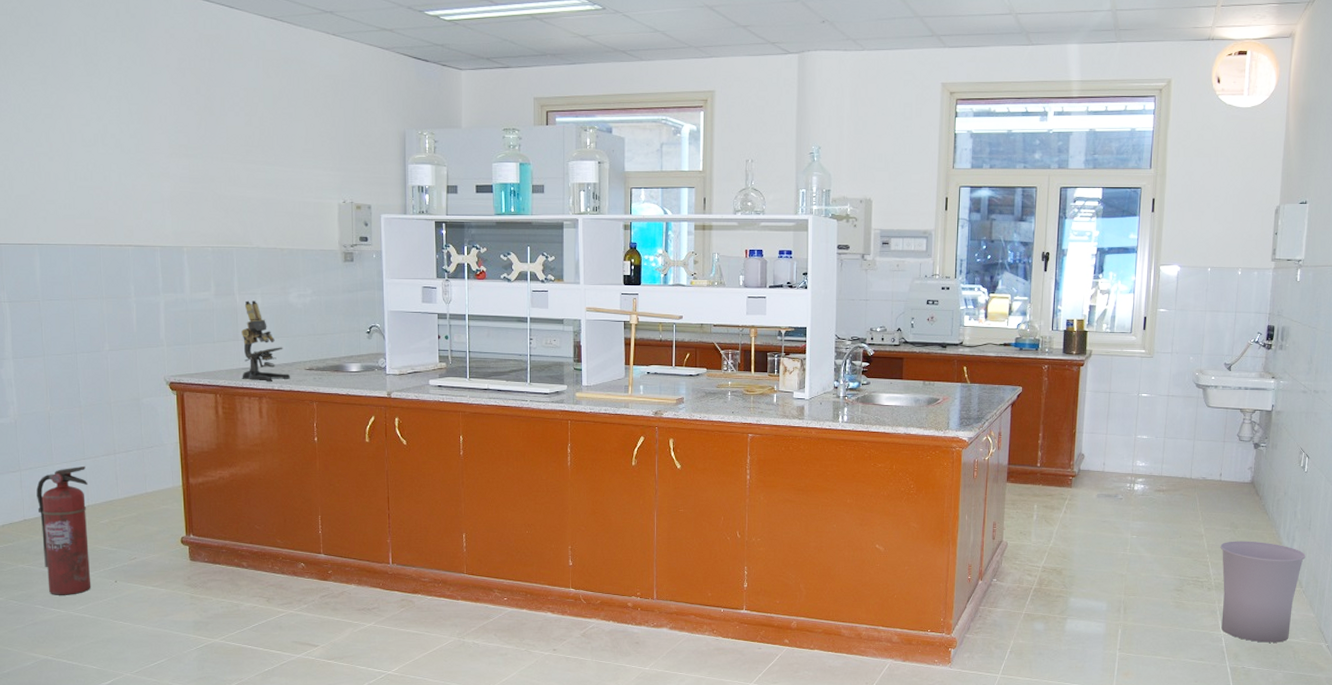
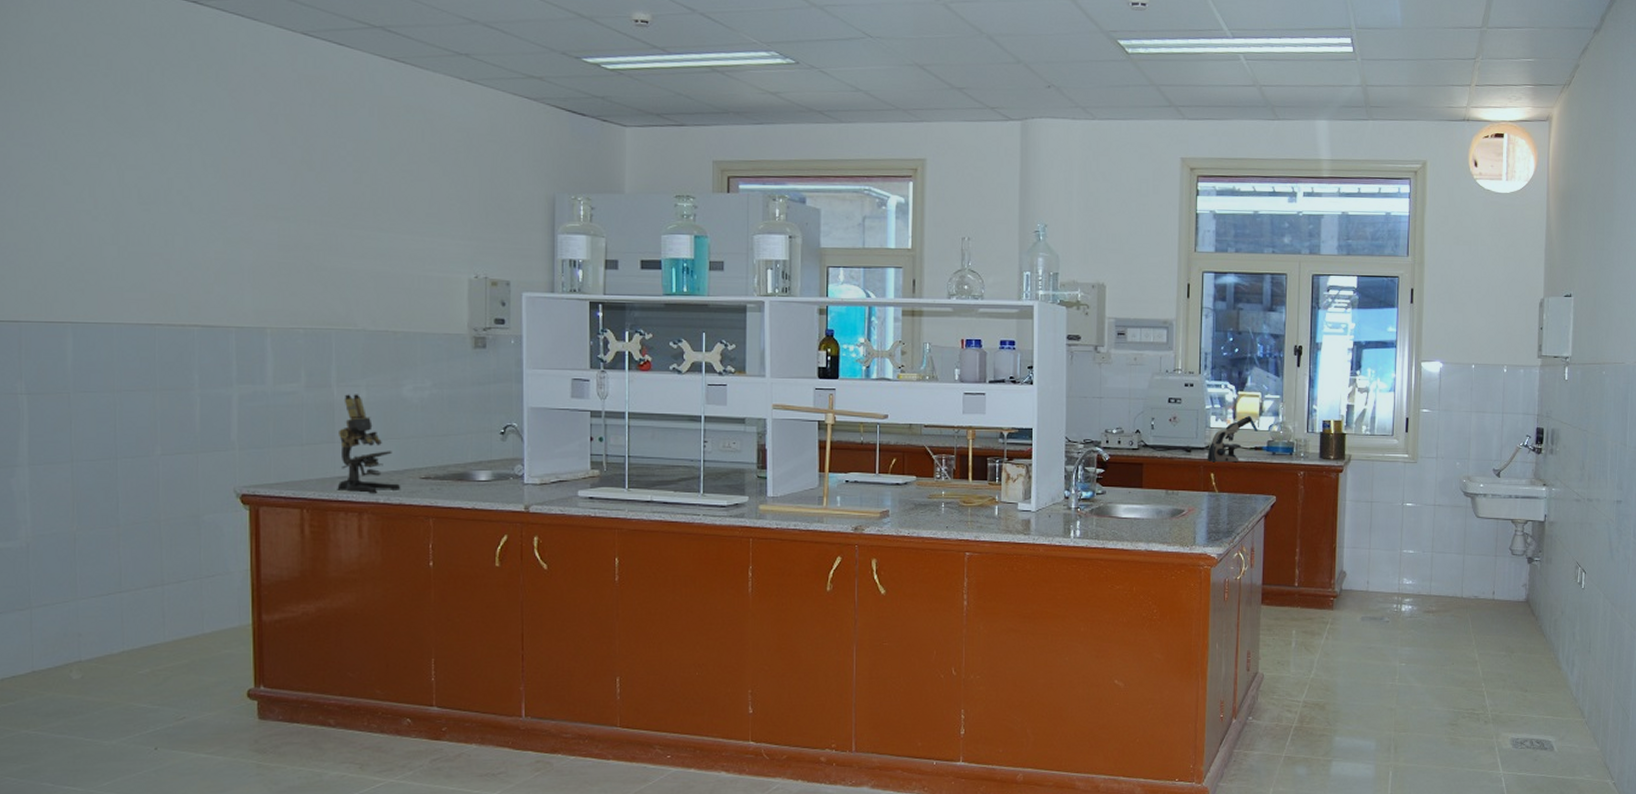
fire extinguisher: present [36,467,92,595] -> none [52,602,124,769]
microscope: none [960,315,1007,358] -> present [1207,415,1258,464]
waste bin: present [1220,541,1306,643] -> none [1496,666,1587,782]

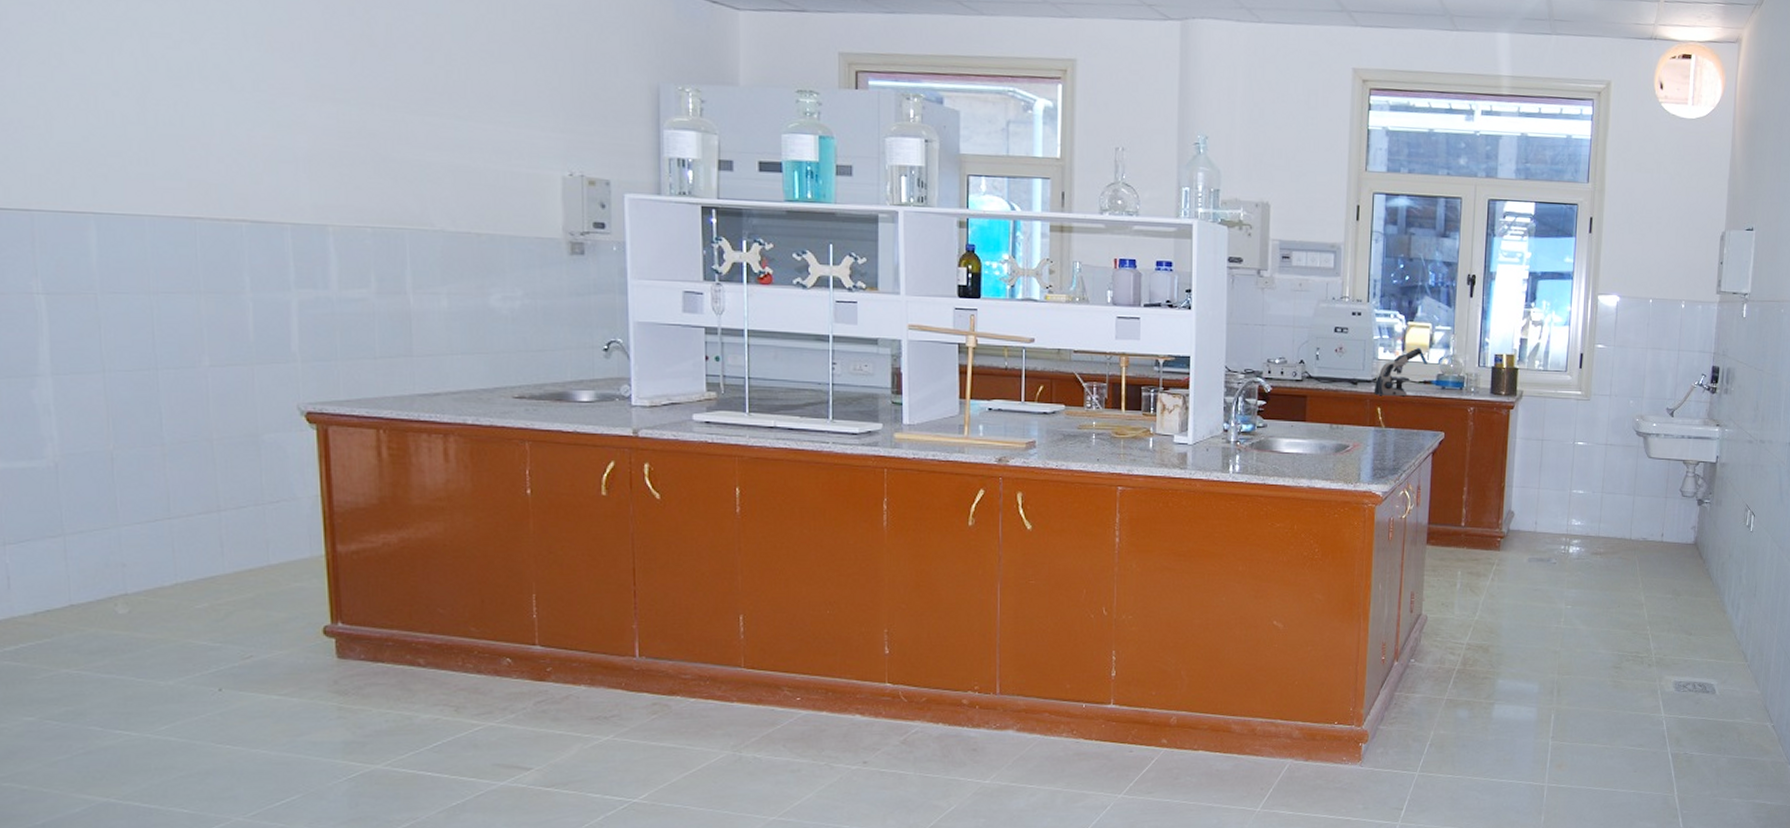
microscope: present [337,394,401,495] -> none [417,302,492,415]

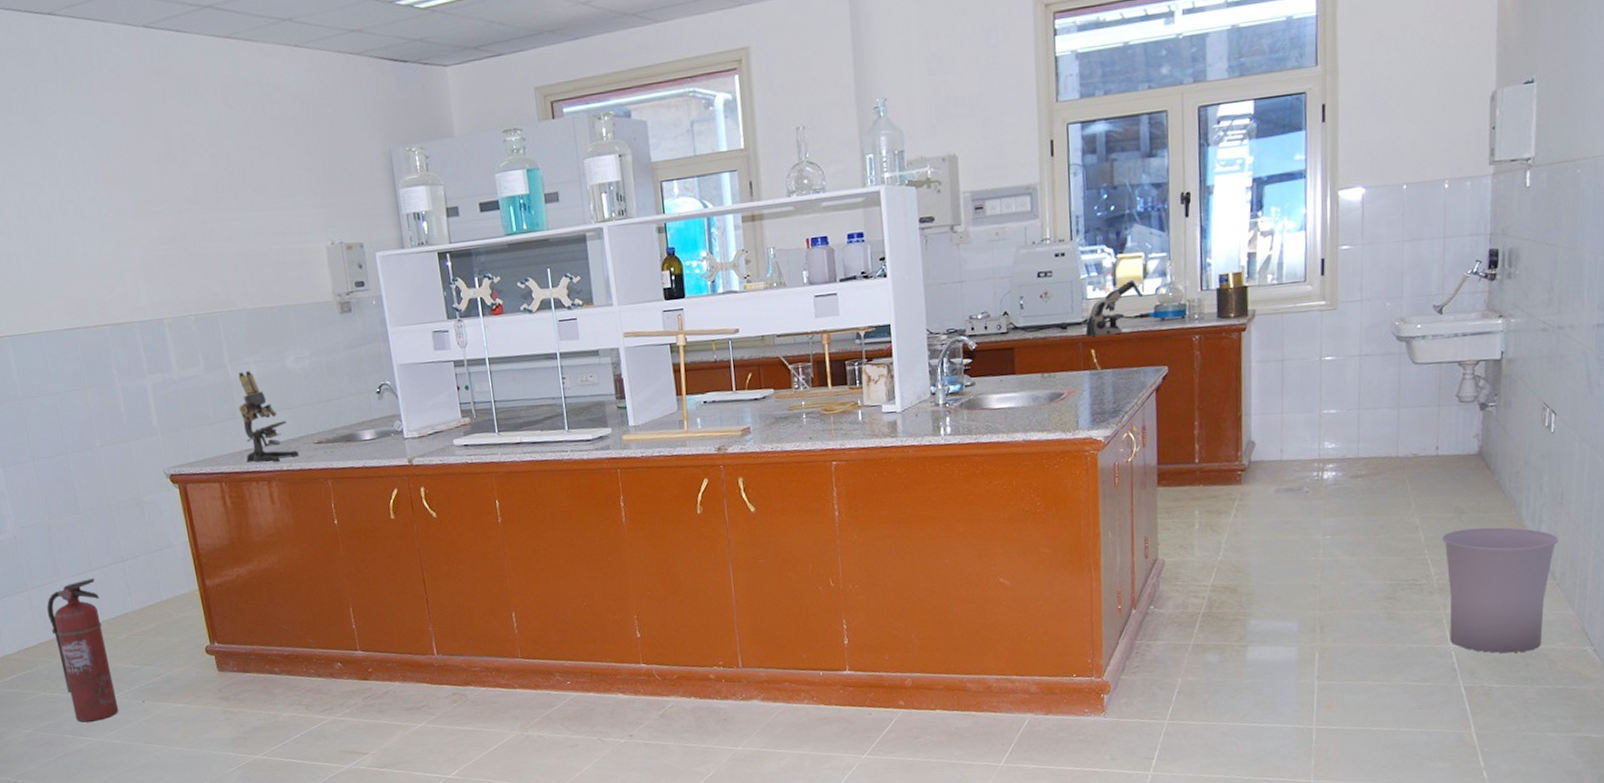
fire extinguisher: none [91,529,181,712] -> present [47,579,119,723]
microscope: none [417,302,492,415] -> present [238,371,300,463]
waste bin: none [1661,609,1751,725] -> present [1442,527,1559,654]

